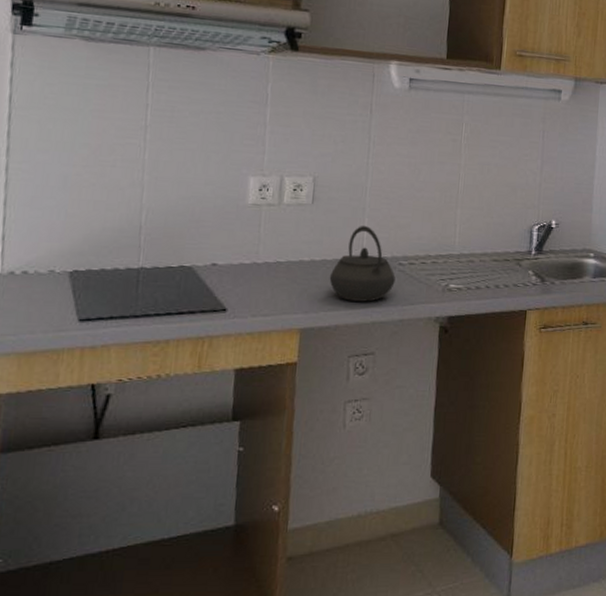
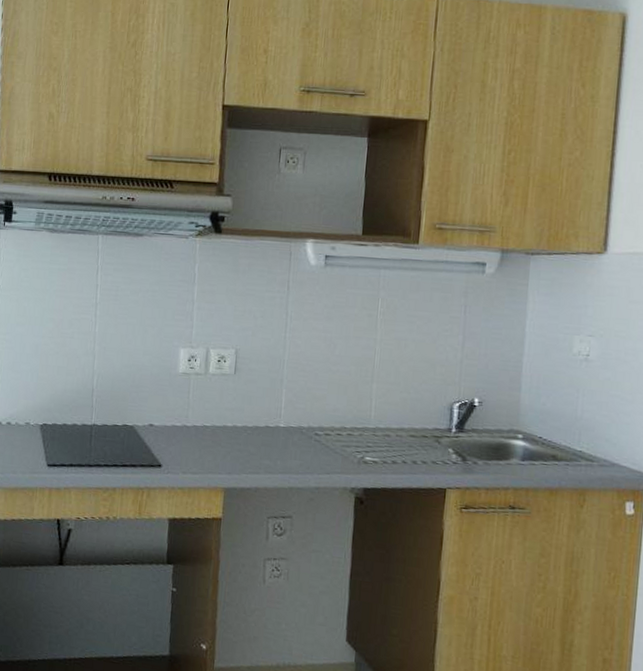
kettle: present [329,225,396,302] -> none [250,395,312,468]

